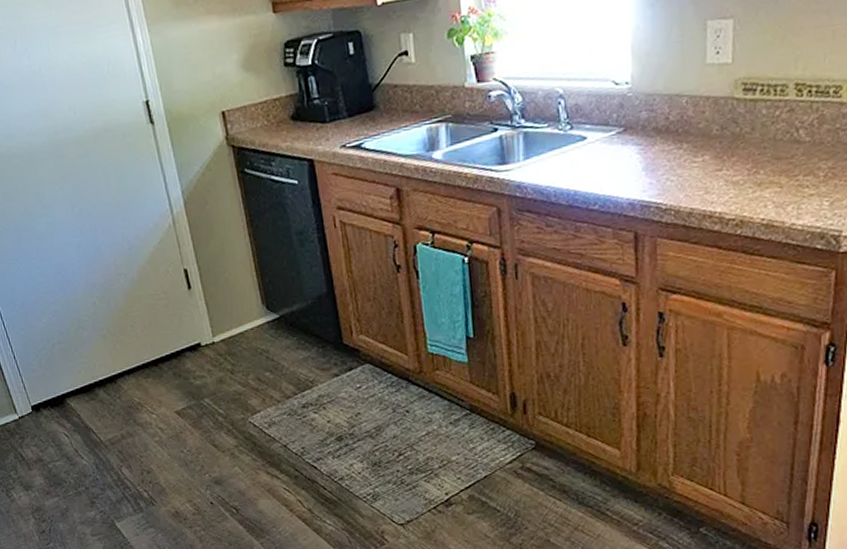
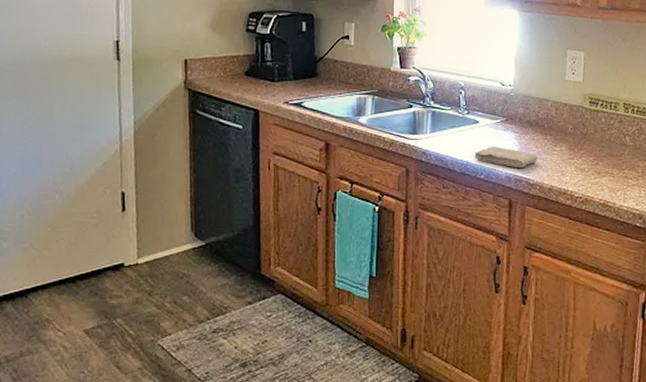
washcloth: none [583,166,671,191] -> present [474,146,538,167]

